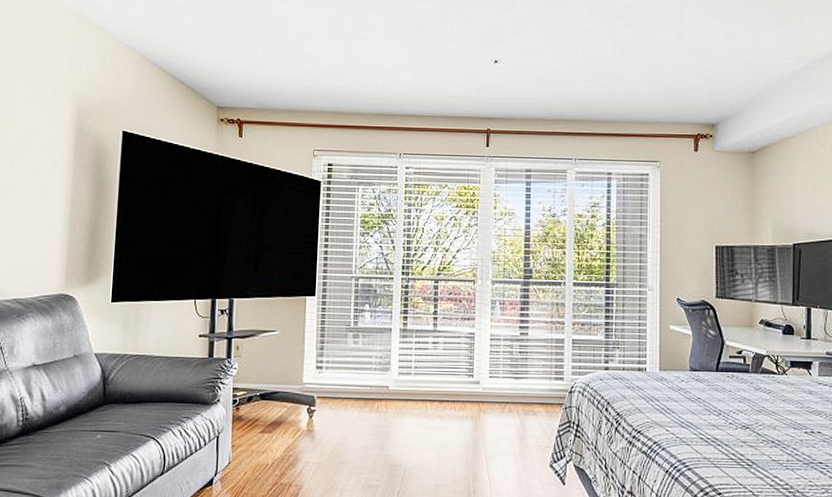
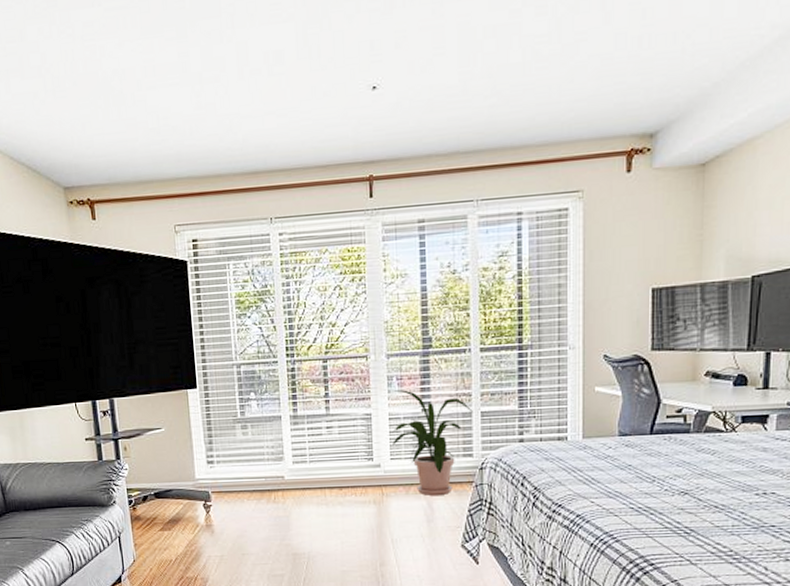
house plant: none [492,313,565,415] -> present [392,390,473,495]

